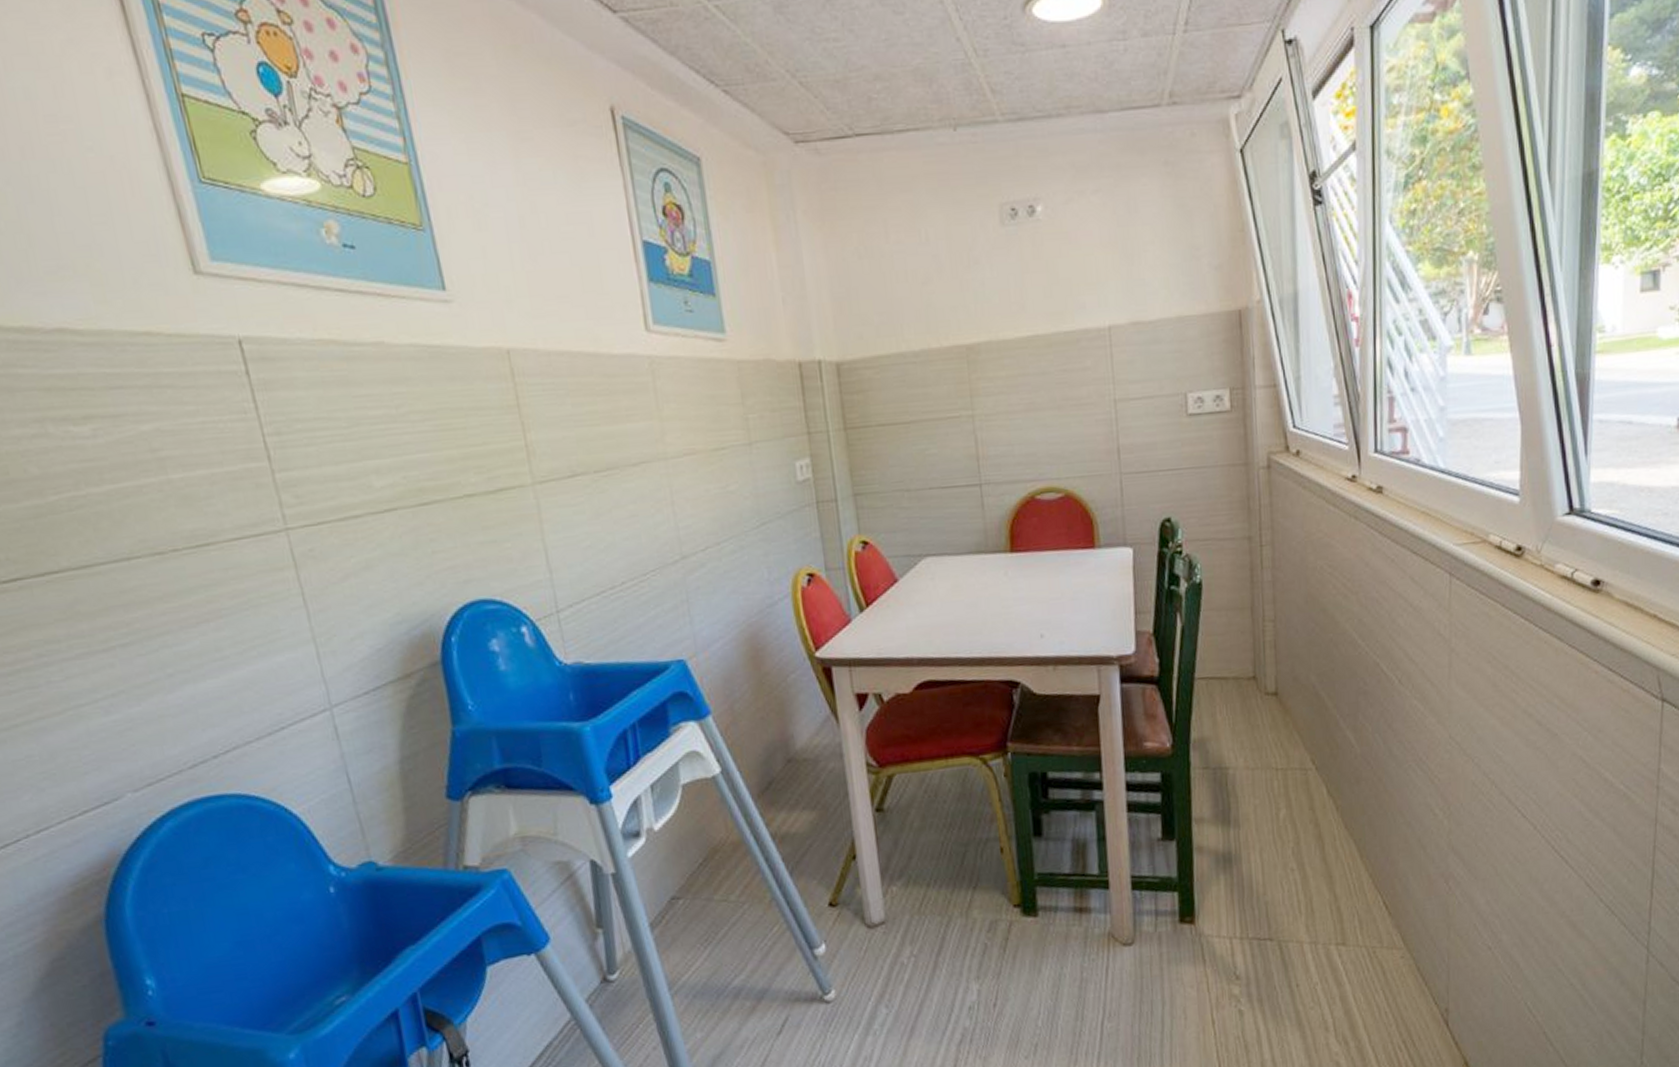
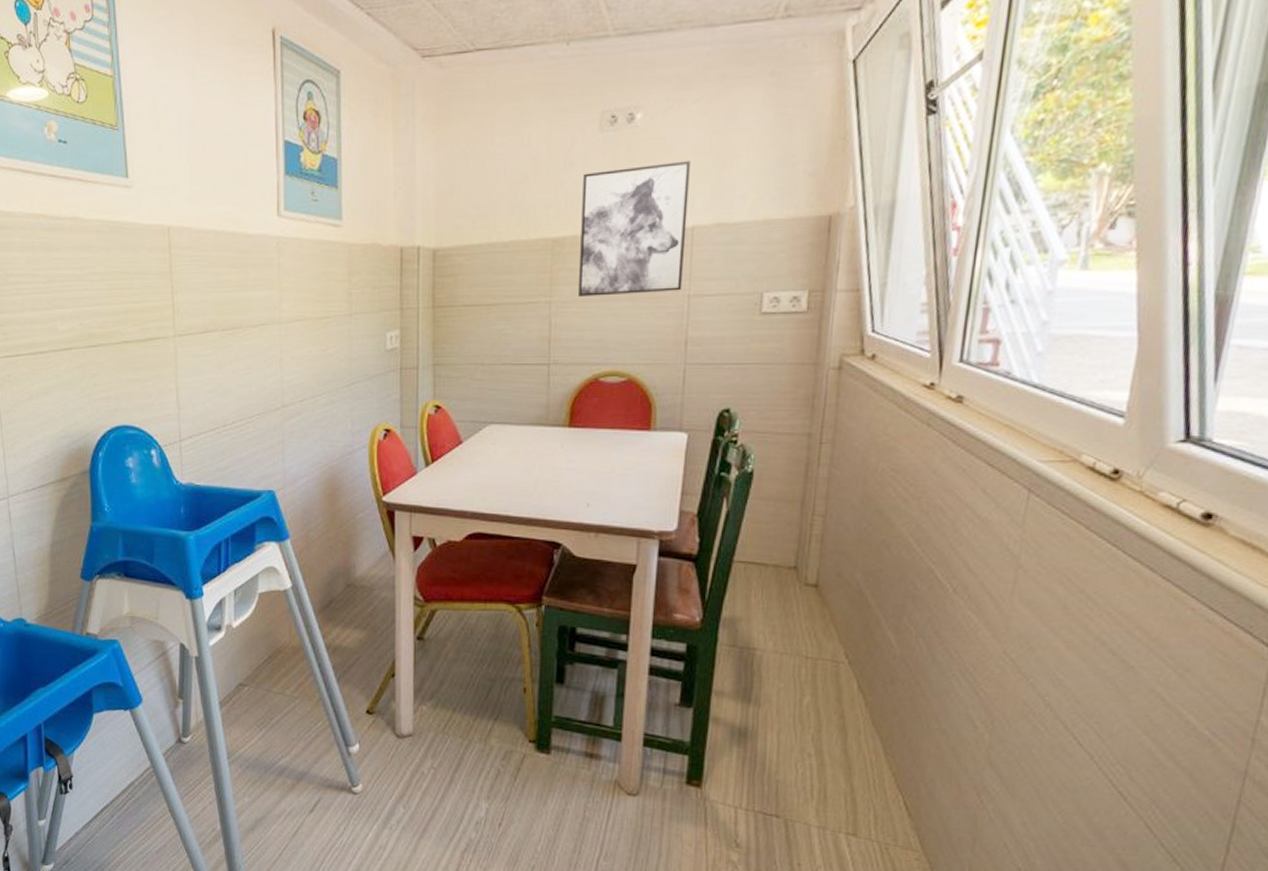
wall art: none [990,256,1107,408] -> present [578,160,690,297]

